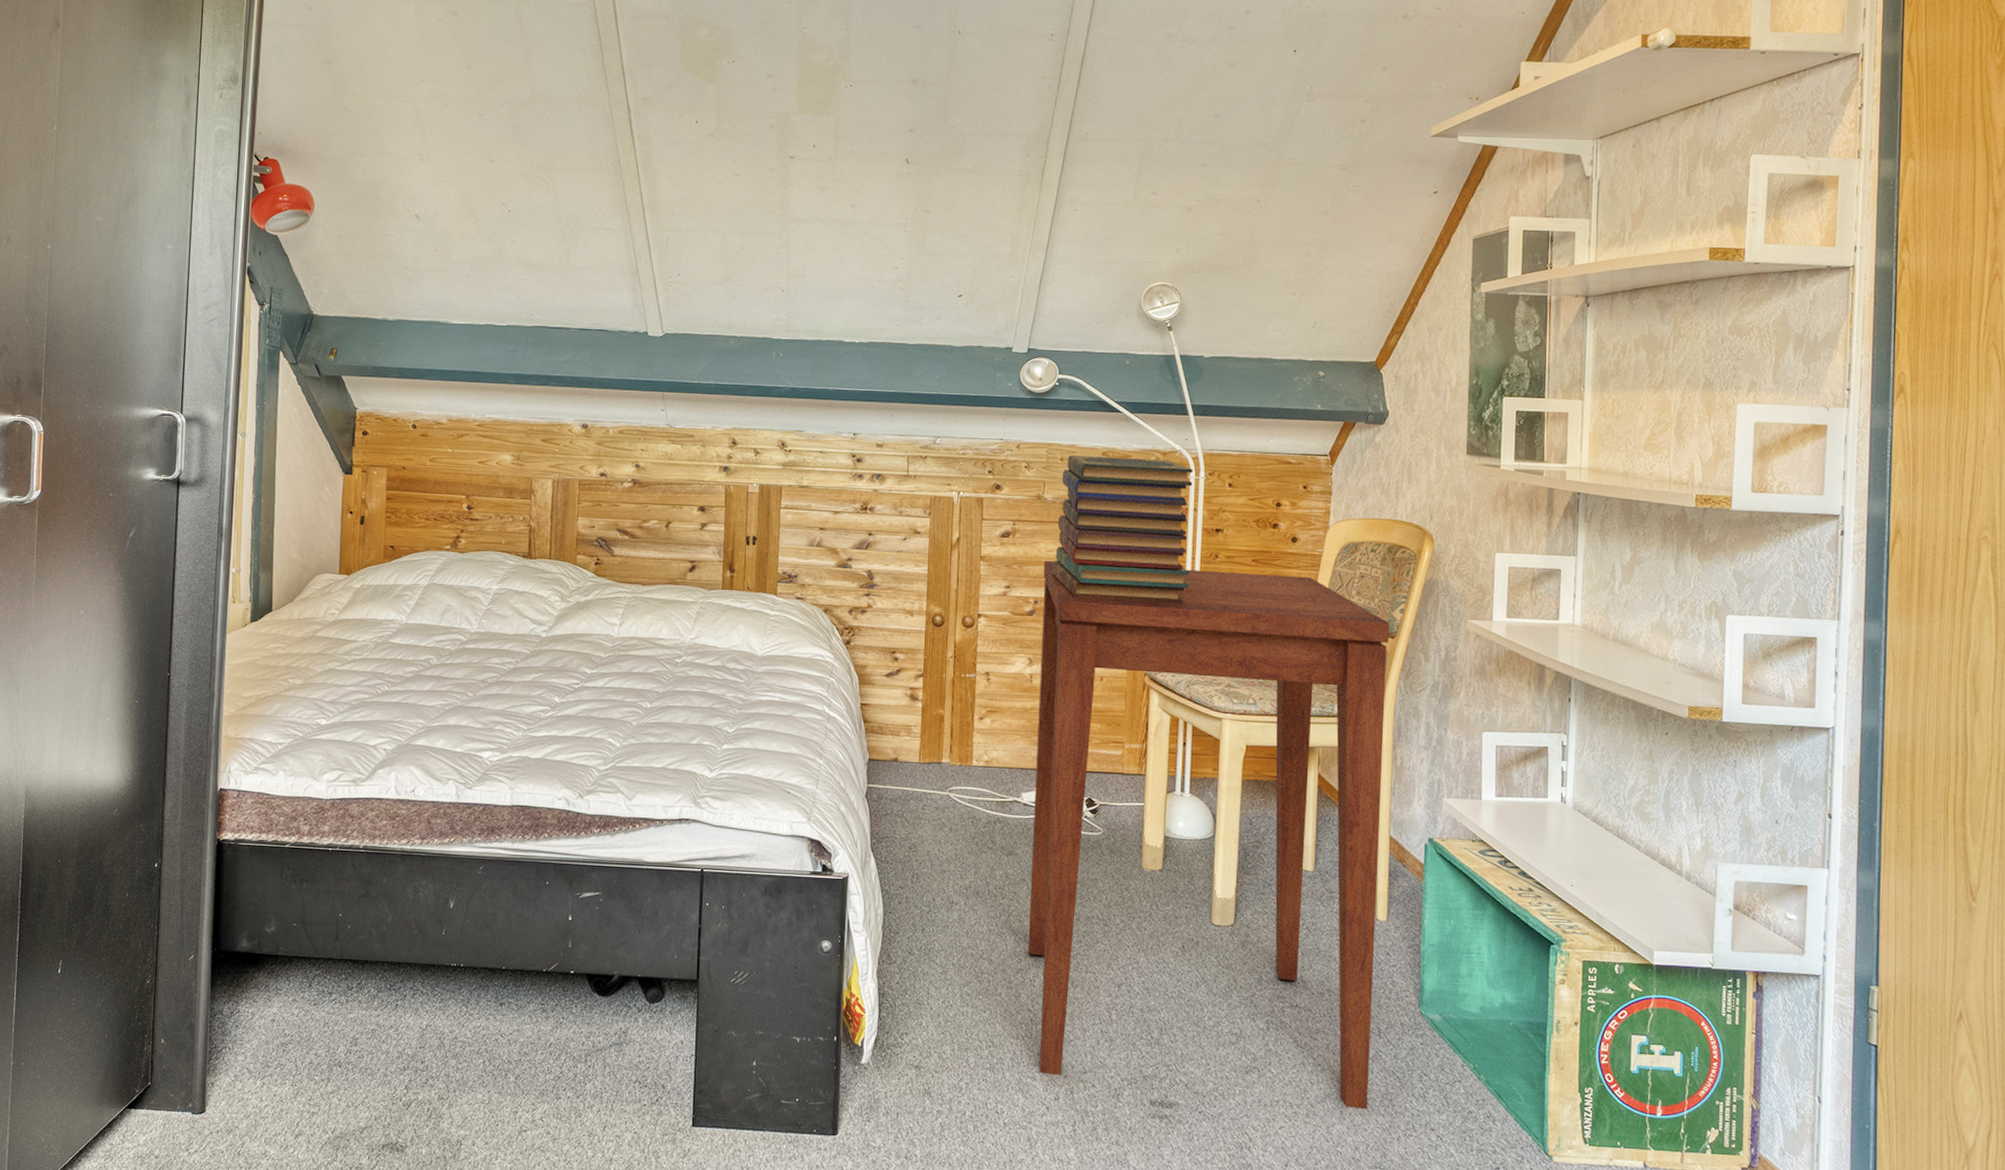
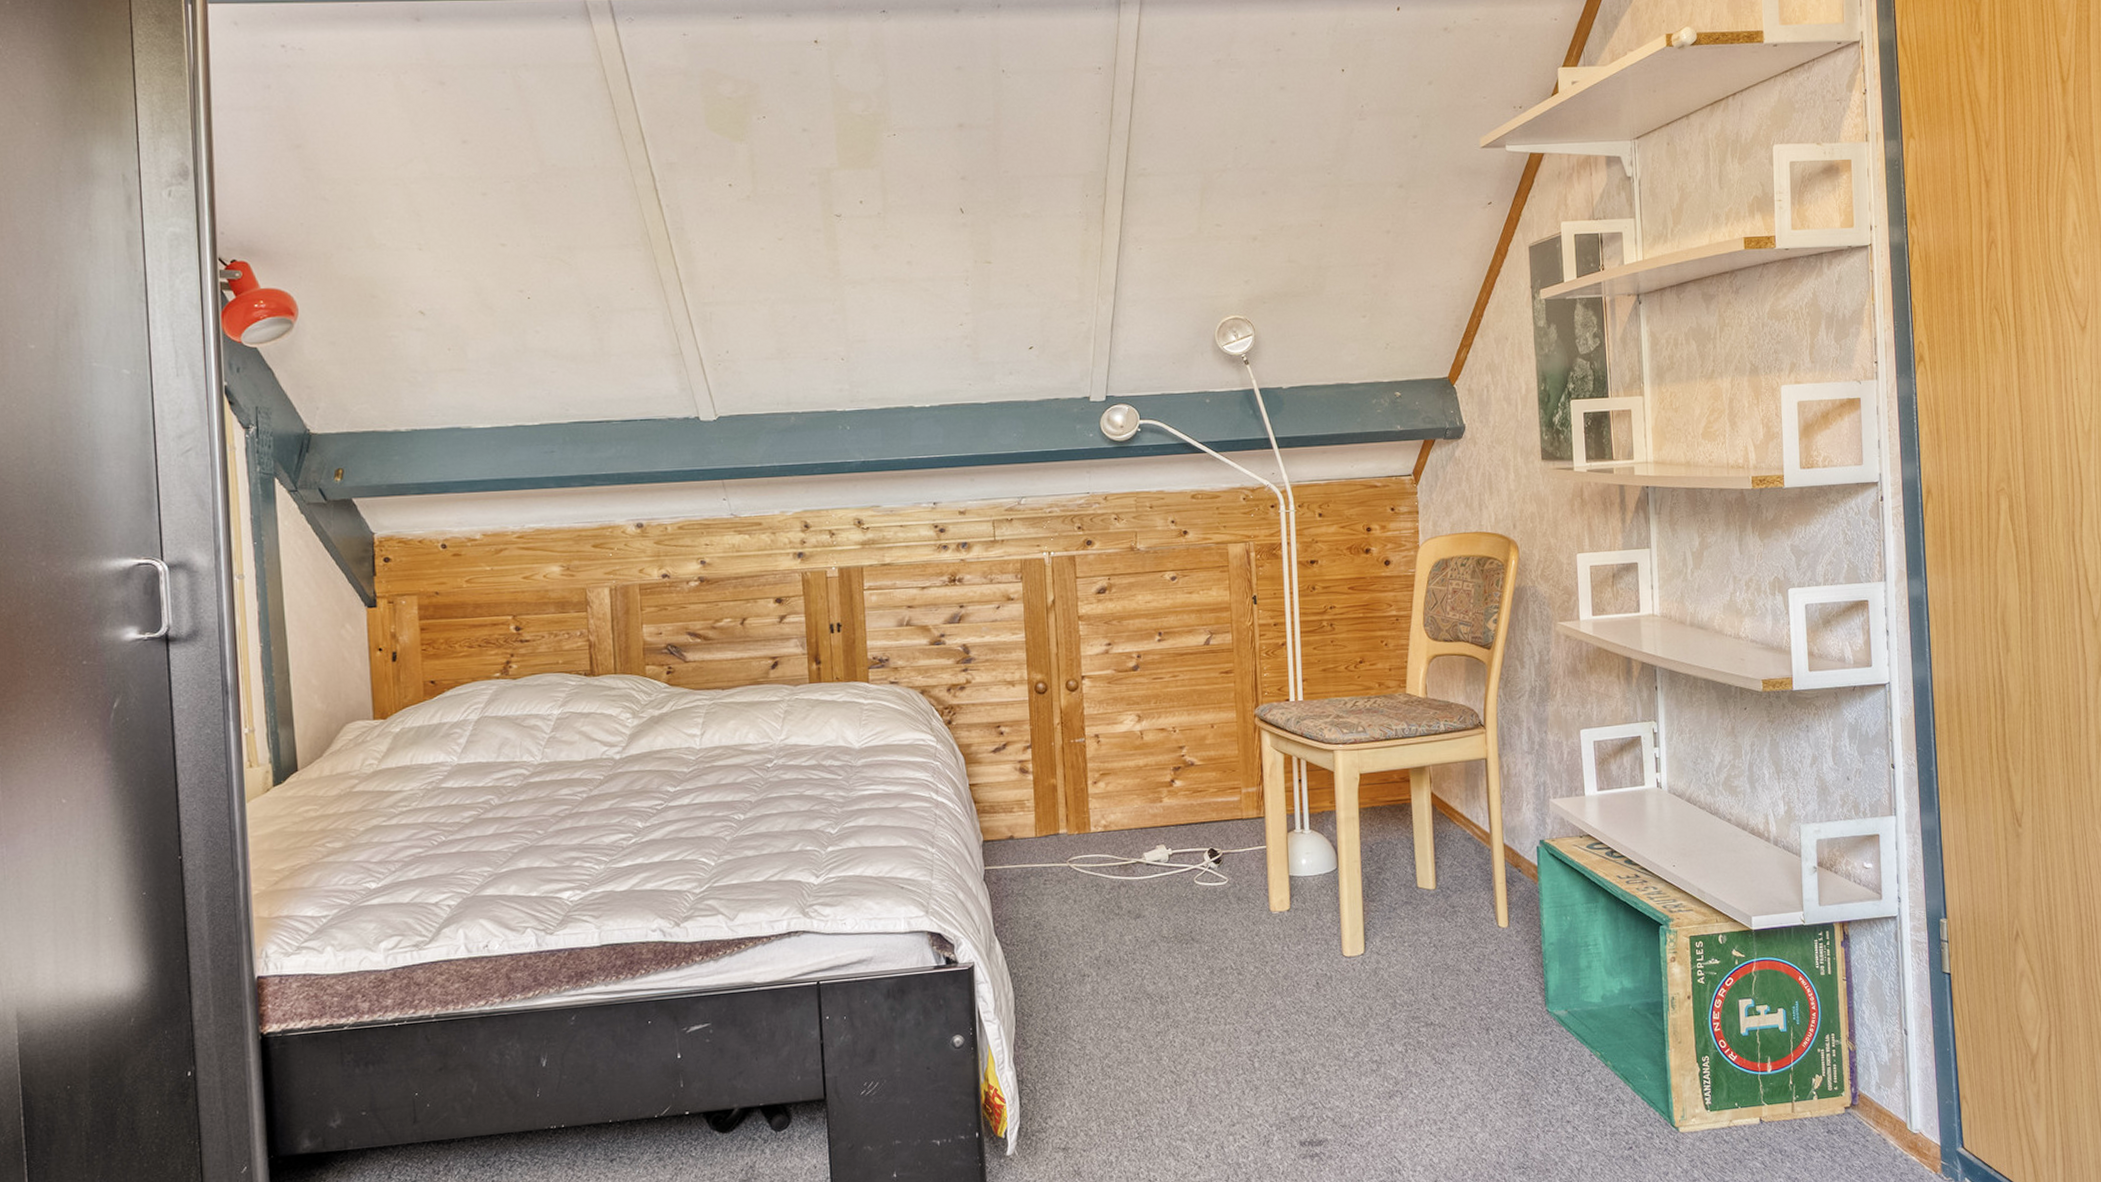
side table: present [1027,561,1389,1110] -> none [1143,598,1506,1134]
book stack: present [1052,455,1193,605] -> none [1151,496,1290,648]

